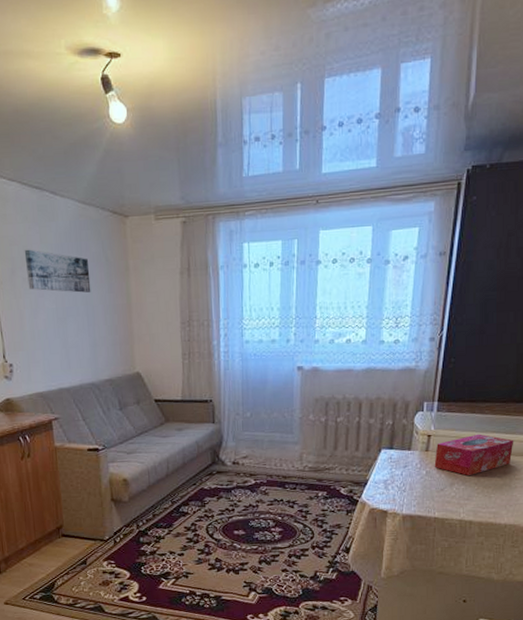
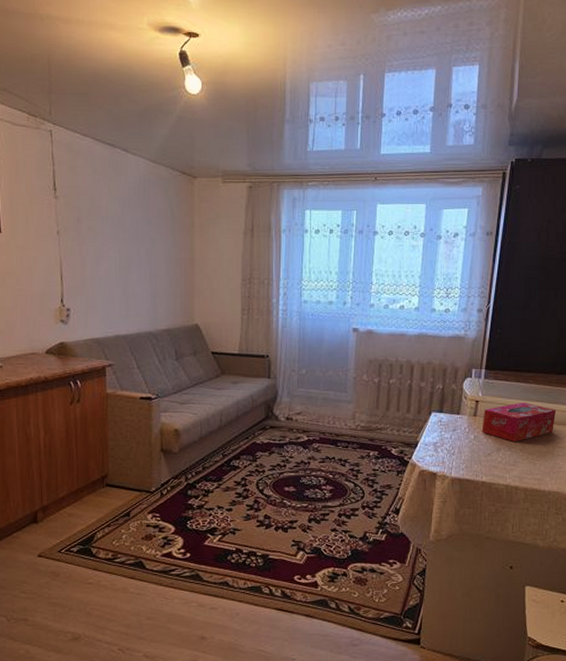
wall art: present [24,249,91,293] -> none [92,200,155,245]

